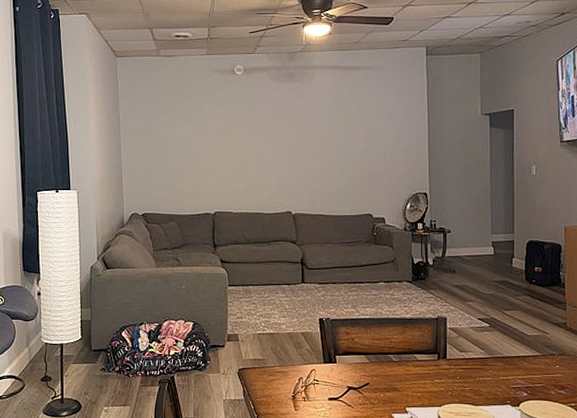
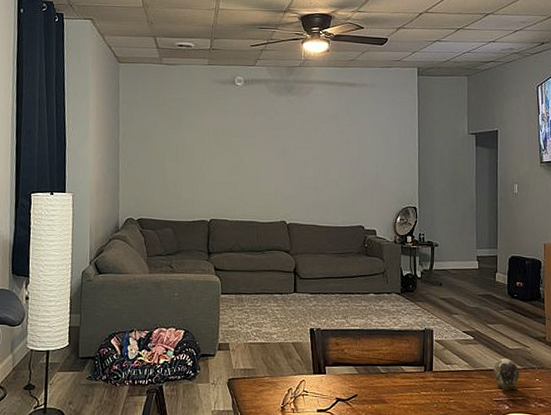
decorative egg: none [509,345,539,377] -> present [492,359,520,390]

